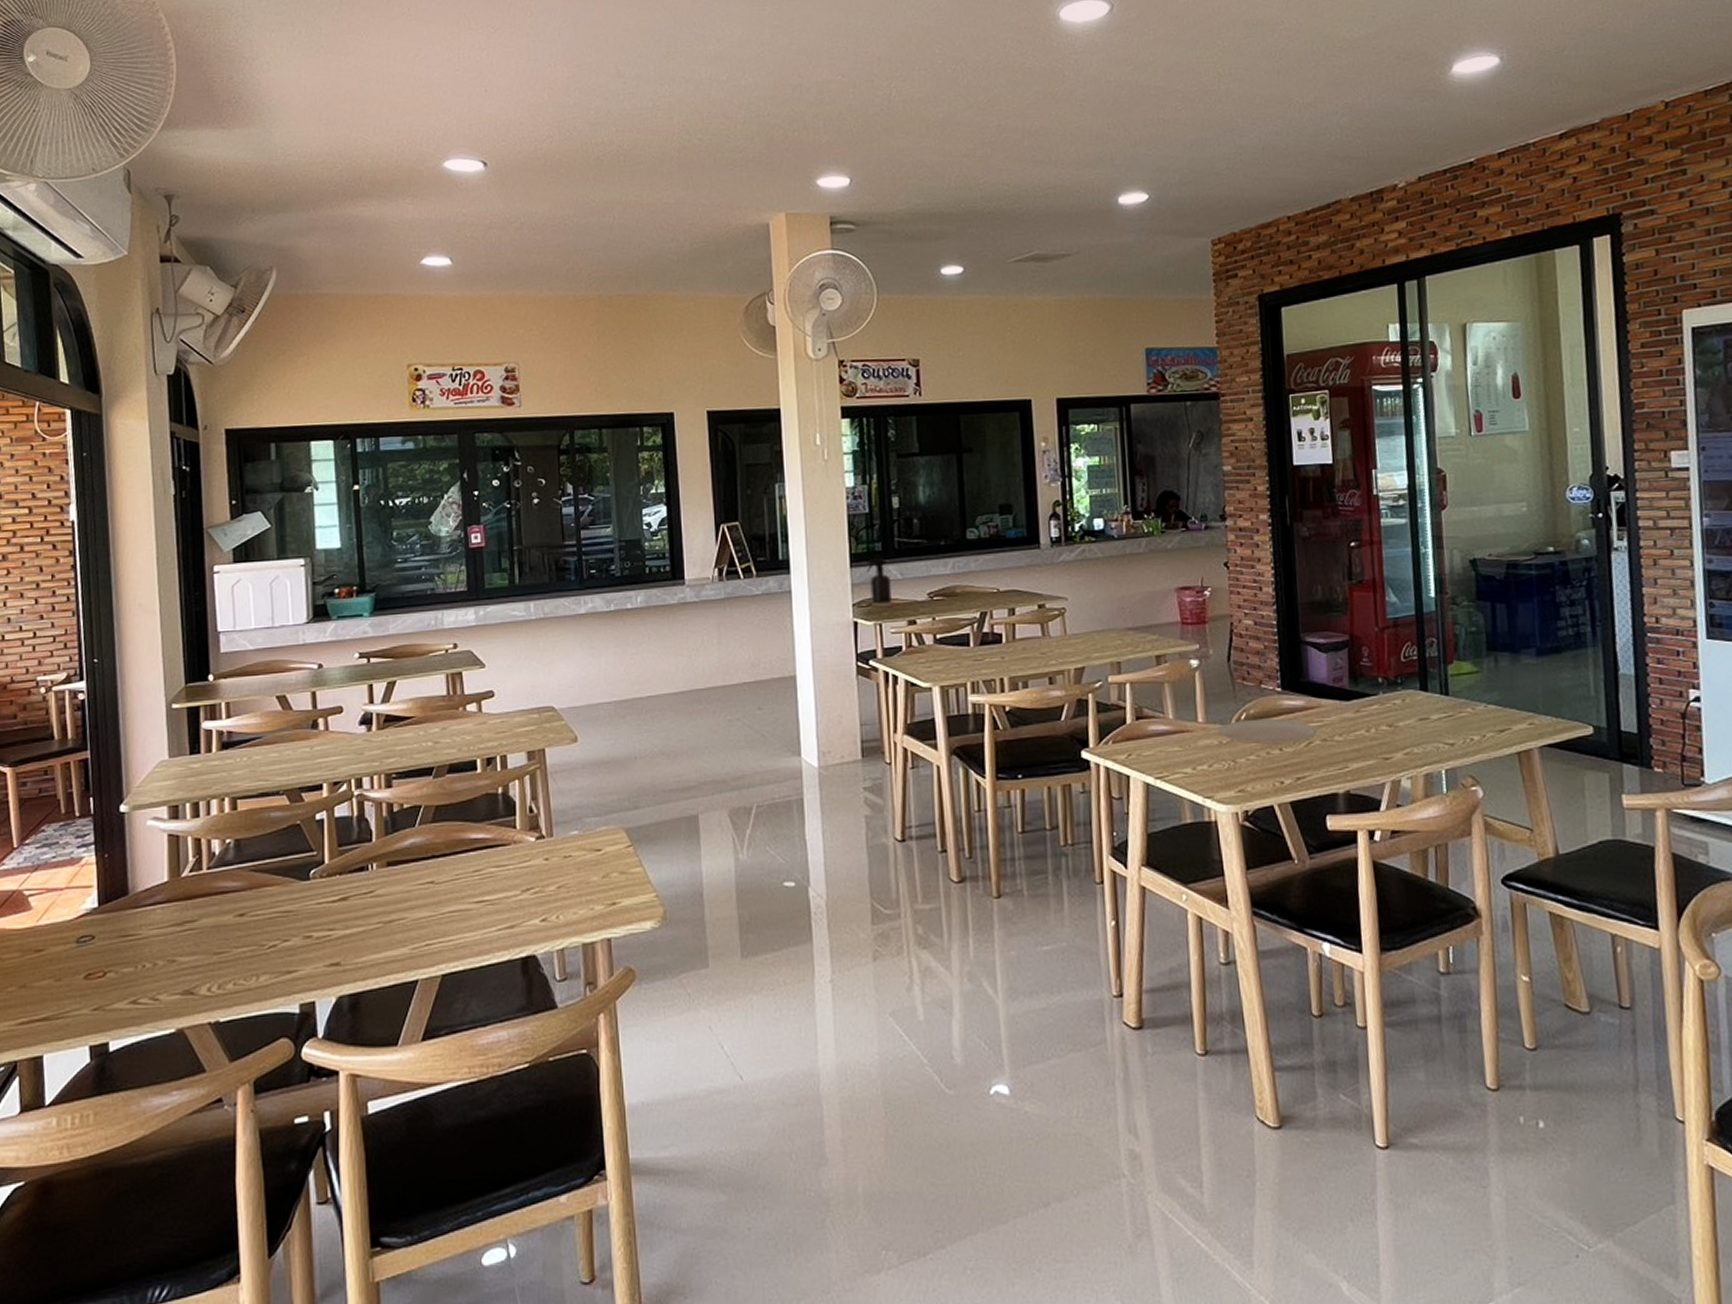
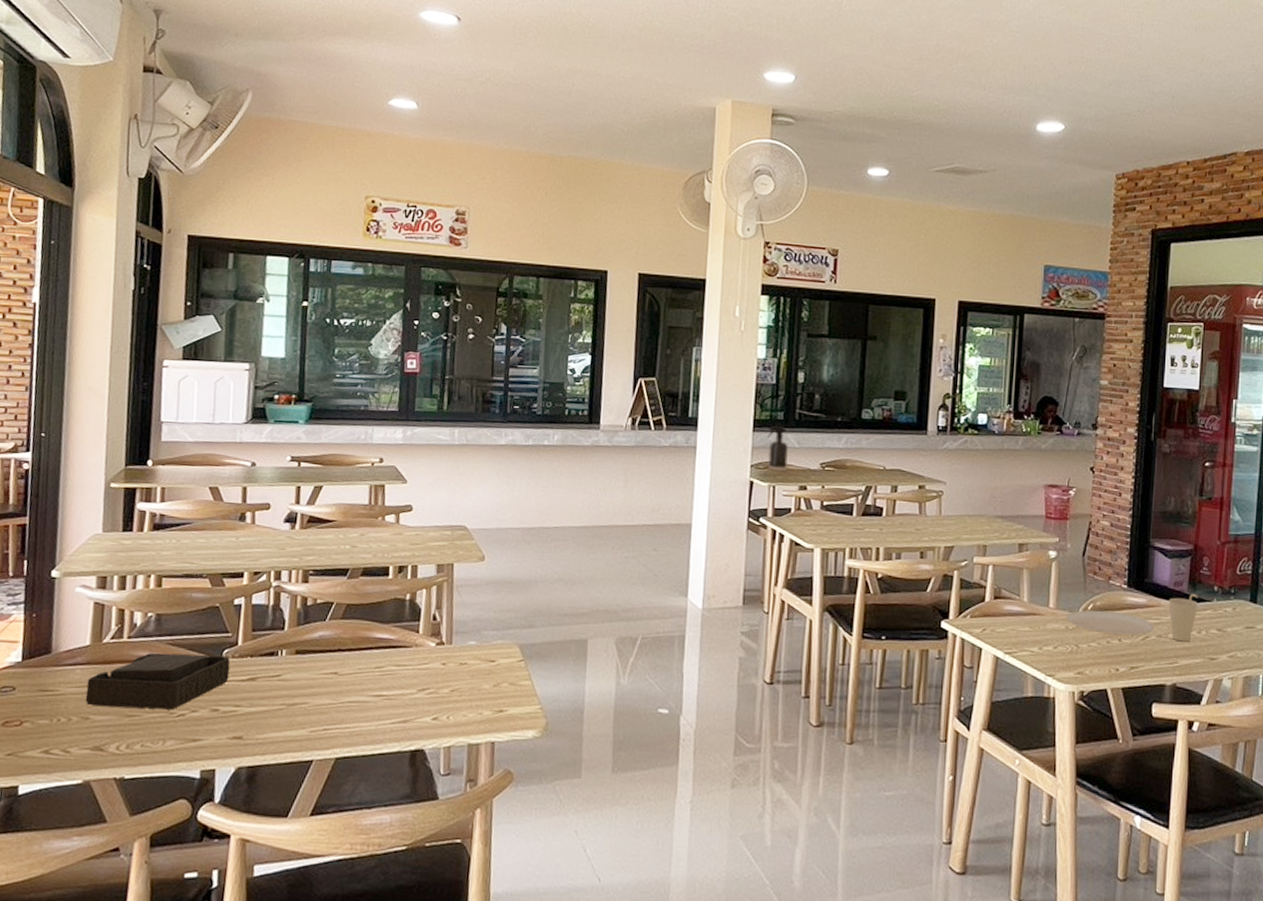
napkin holder: none [169,877,319,947] -> present [85,652,230,710]
cup: none [1329,689,1363,744] -> present [1168,594,1198,642]

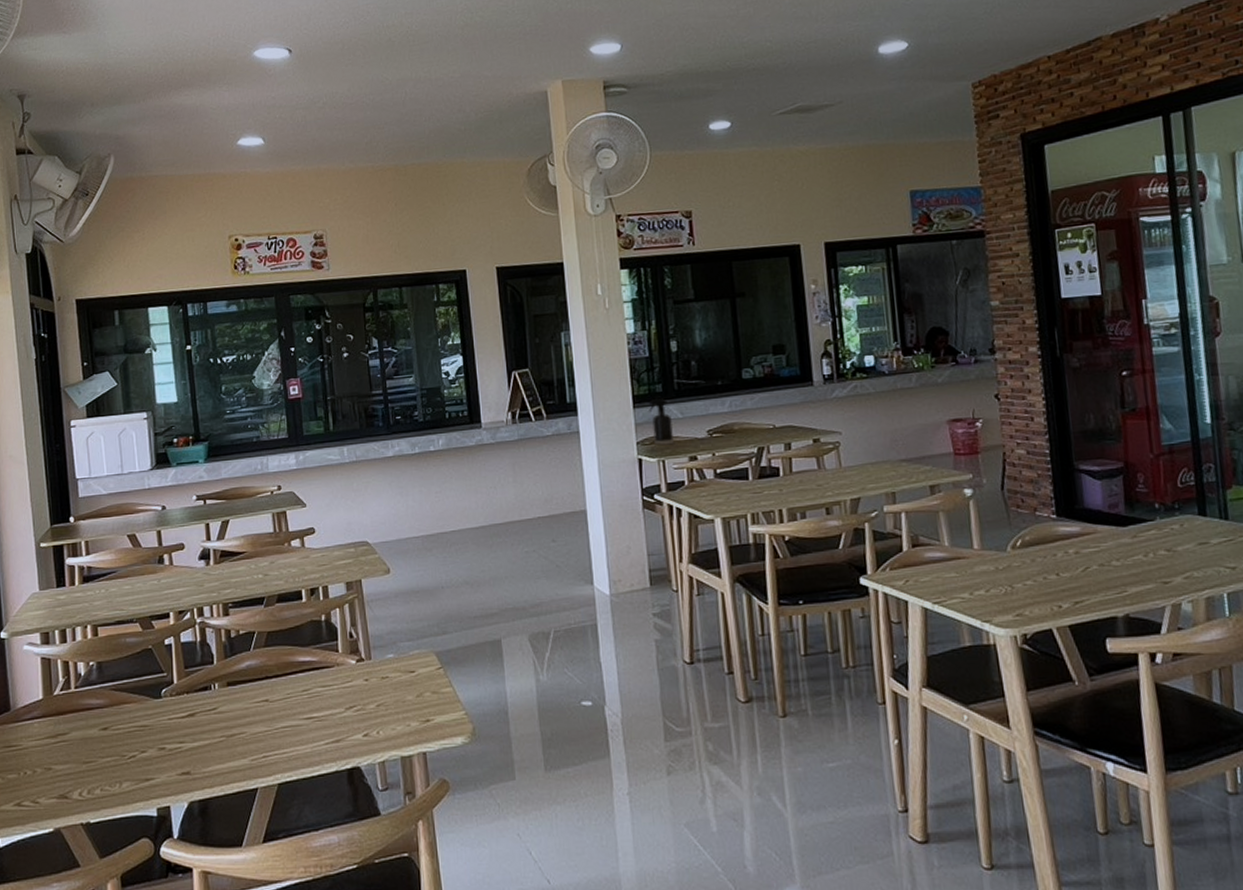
napkin holder: present [85,652,230,710] -> none [45,695,170,757]
plate: present [1066,610,1154,636] -> none [994,544,1094,571]
cup: present [1168,594,1198,642] -> none [1105,515,1140,568]

